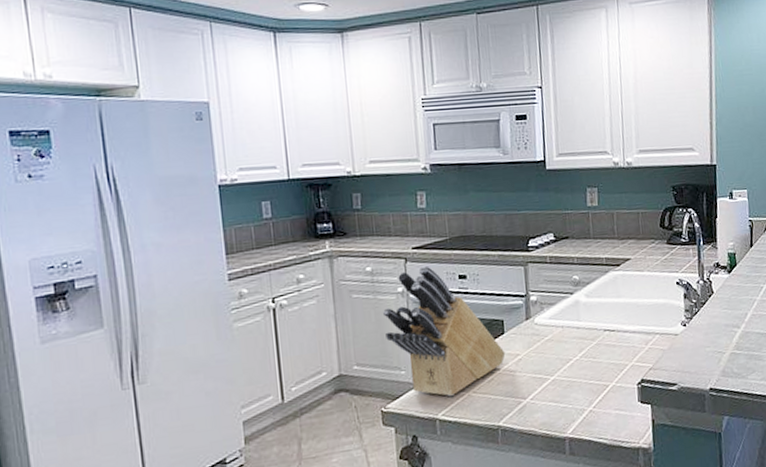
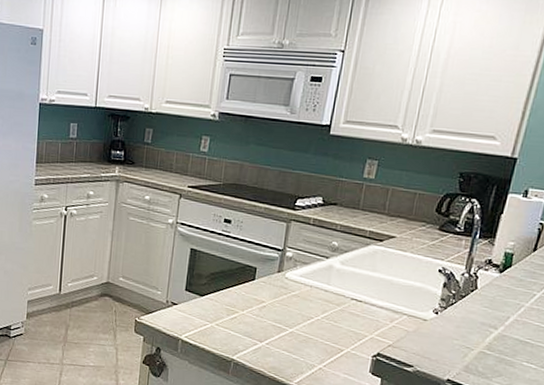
knife block: present [382,266,506,397] -> none [151,204,252,324]

